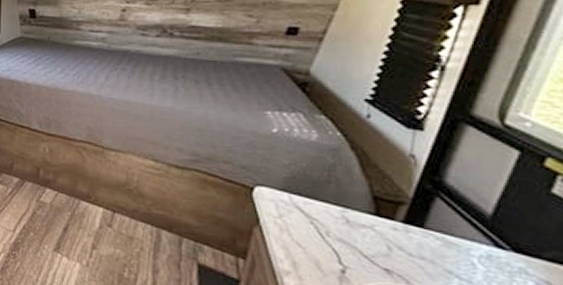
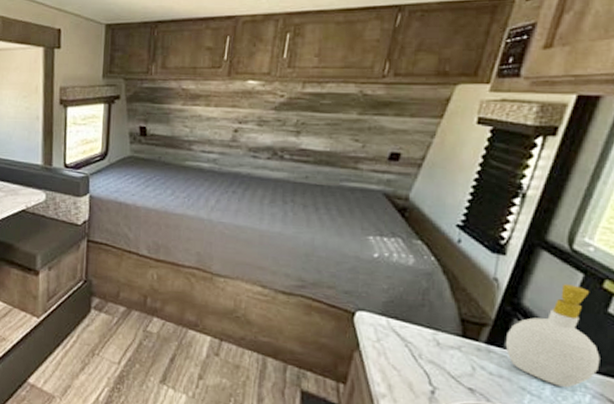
soap bottle: none [426,162,544,274] -> present [505,284,600,388]

